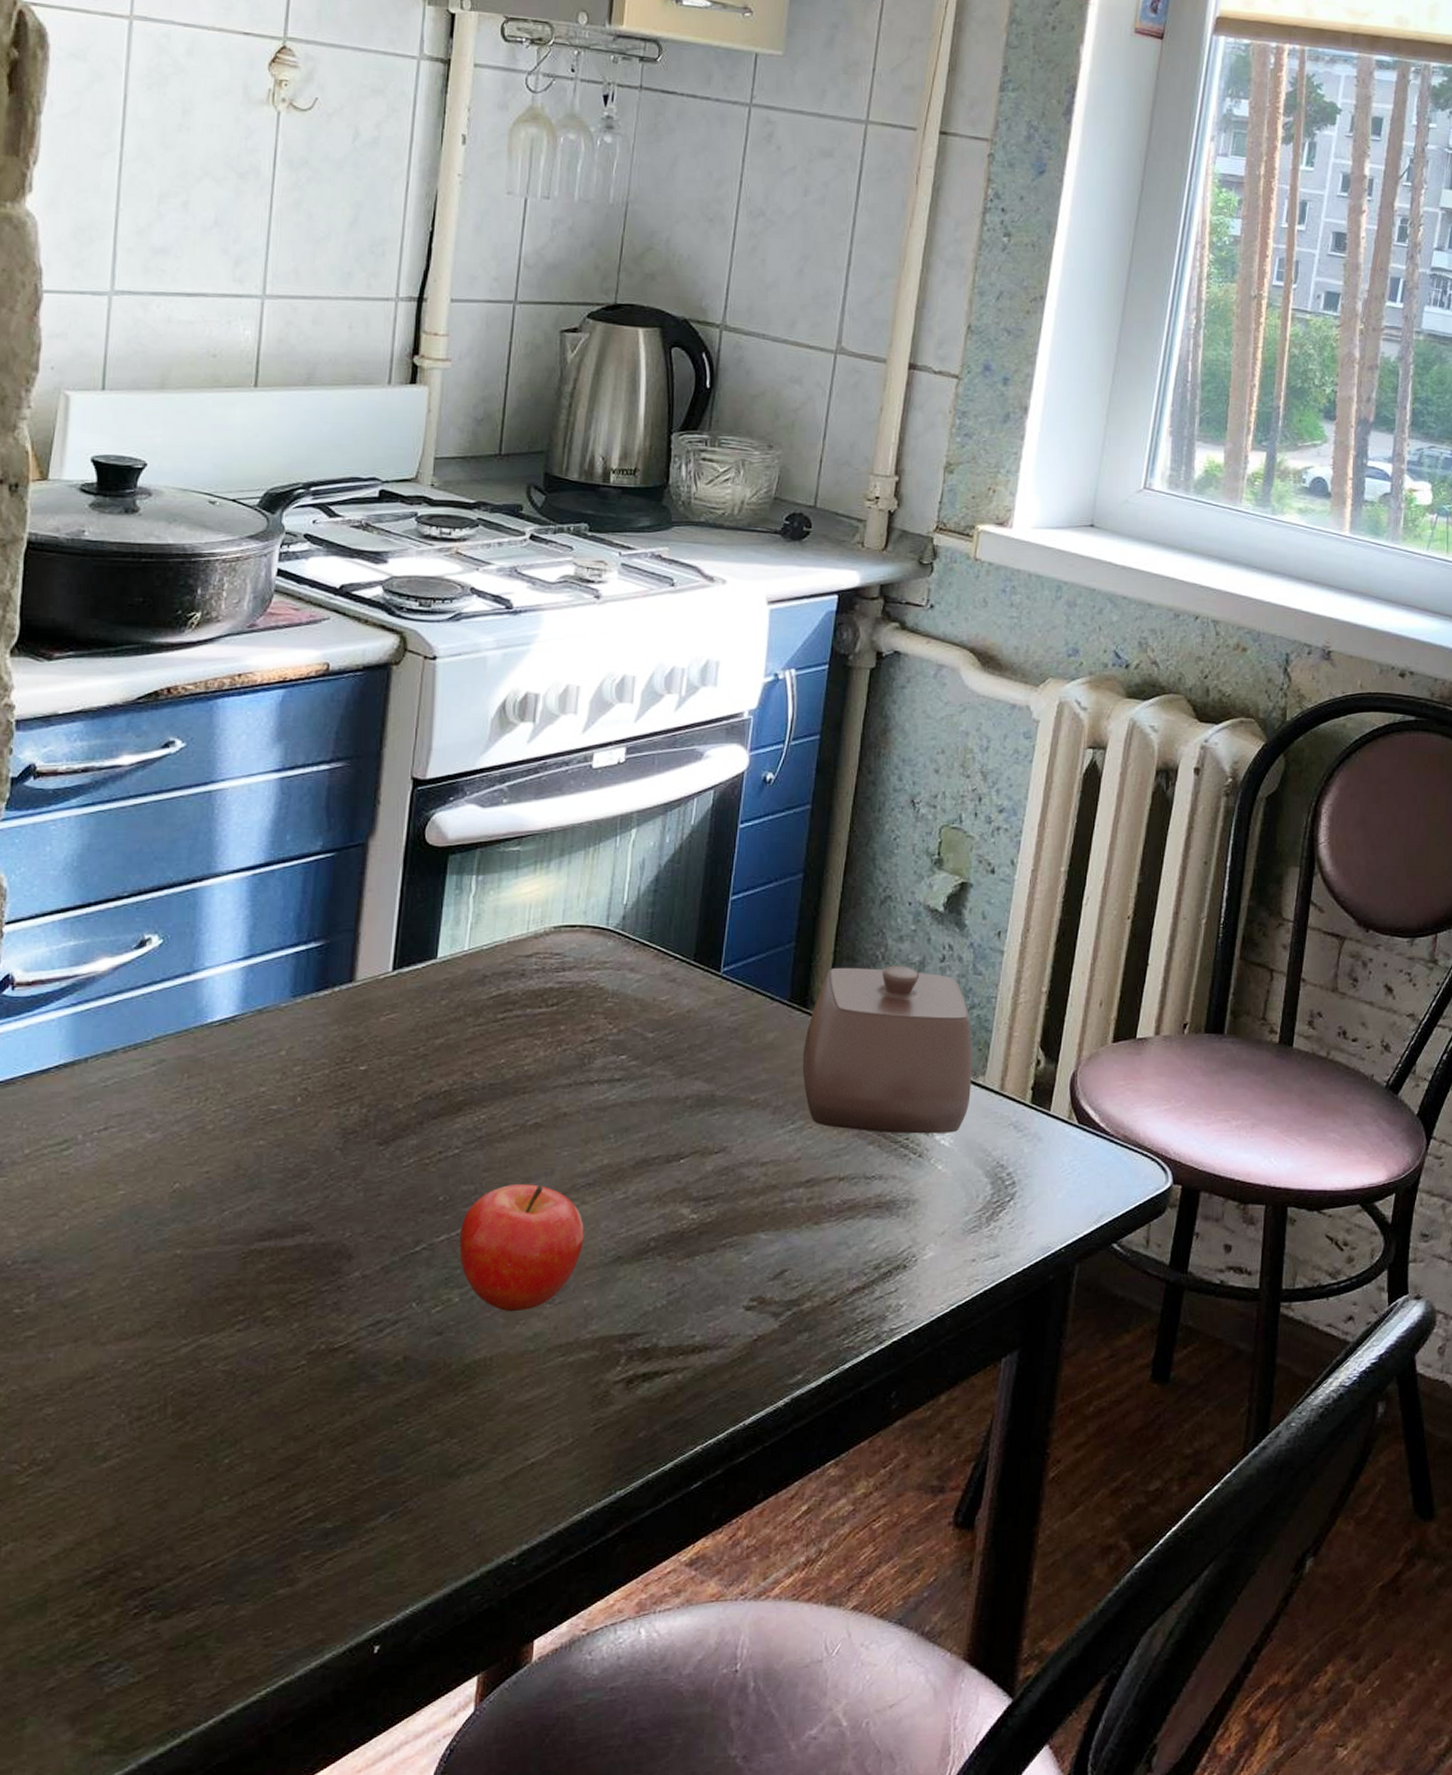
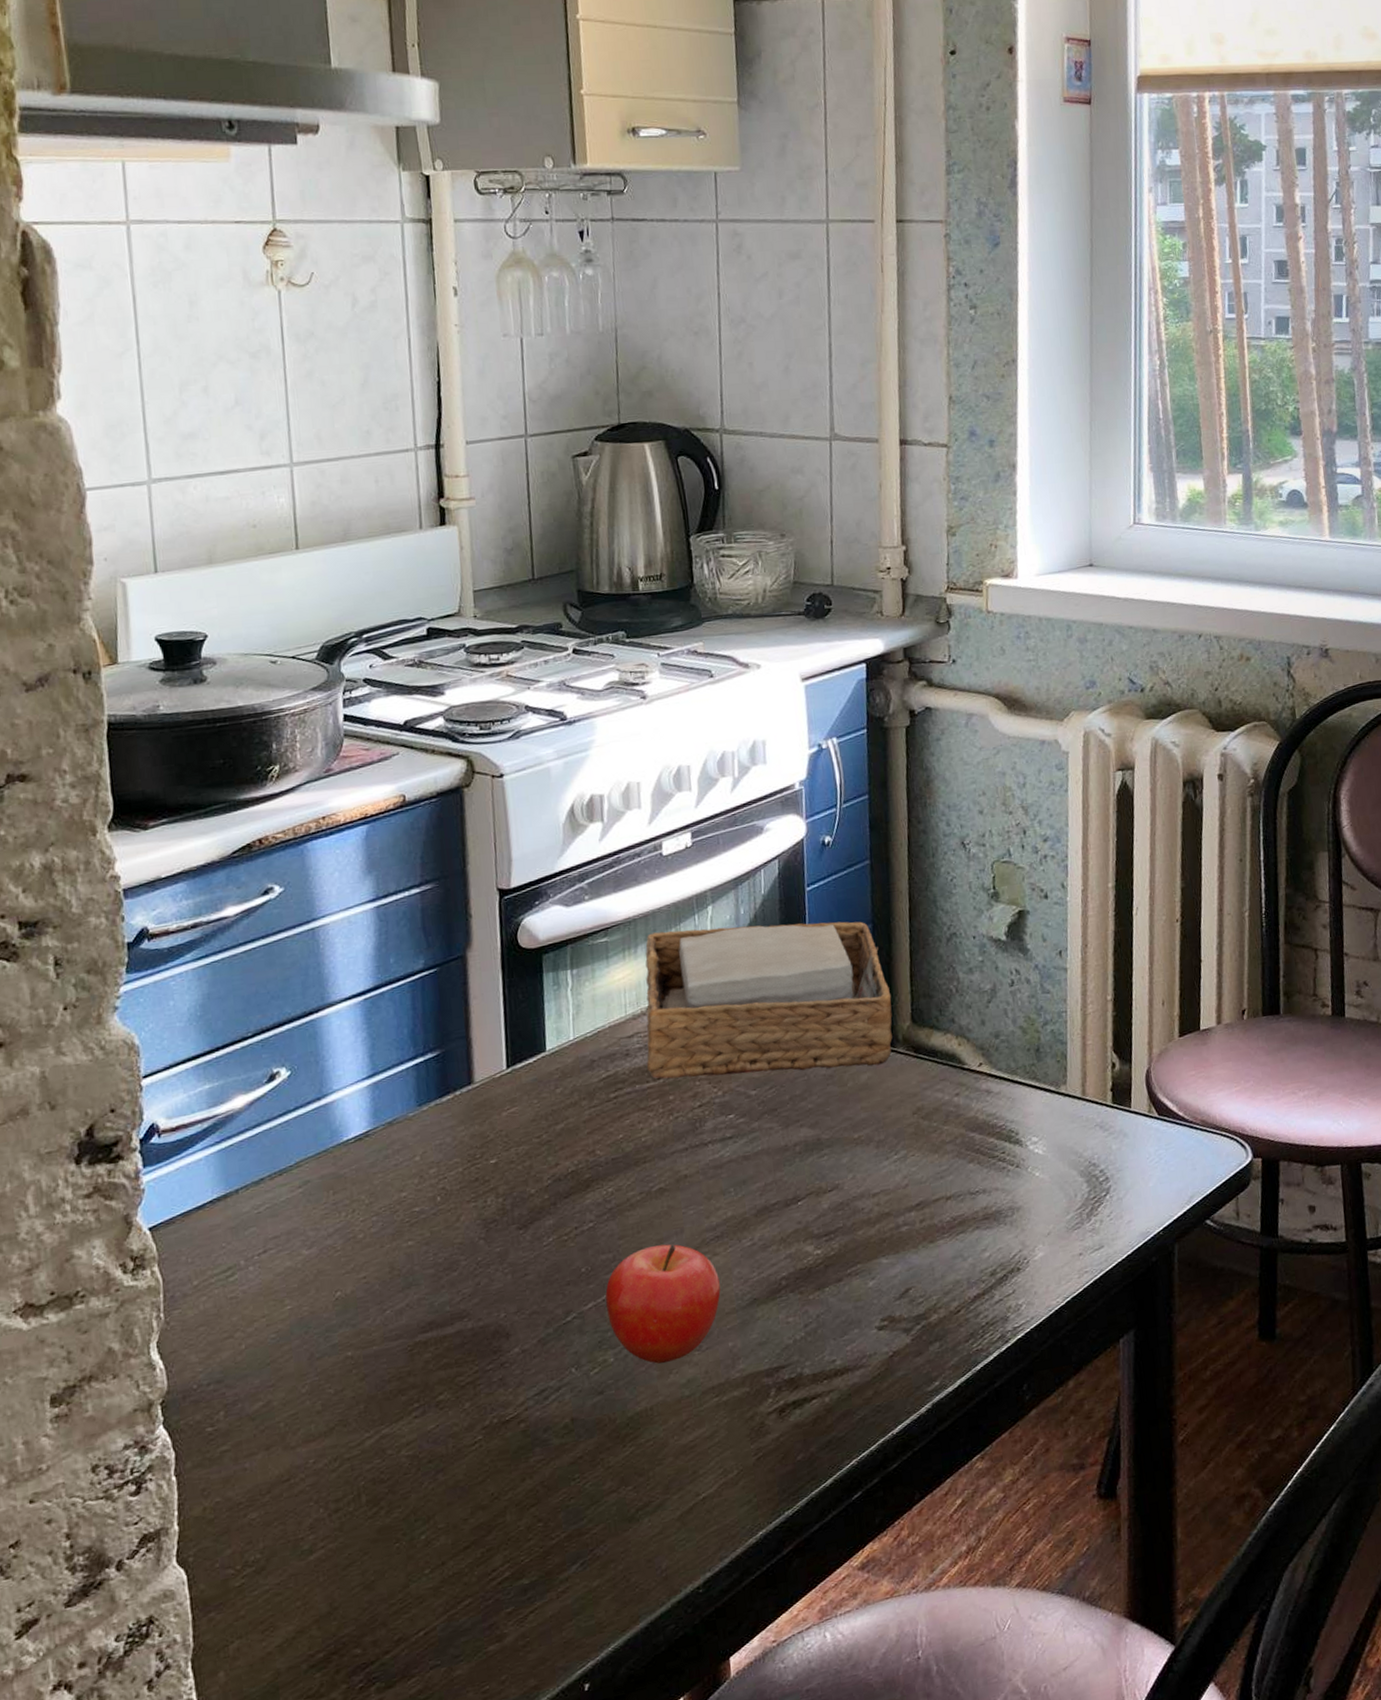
napkin holder: none [542,849,813,1026] -> present [645,921,893,1079]
sugar bowl: present [802,965,972,1134] -> none [895,994,1056,1153]

